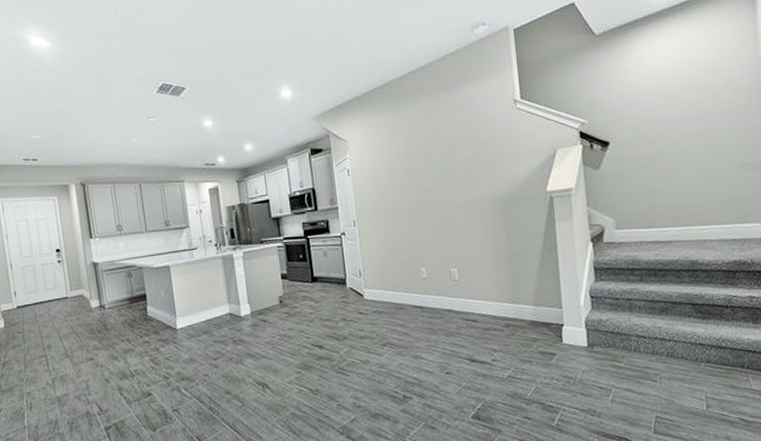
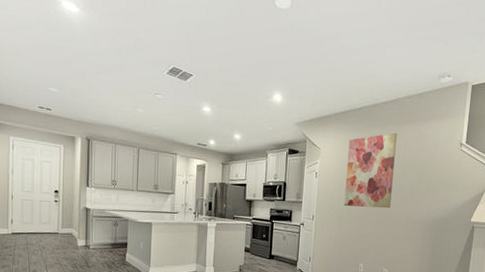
wall art: none [379,104,445,203] -> present [344,133,397,209]

